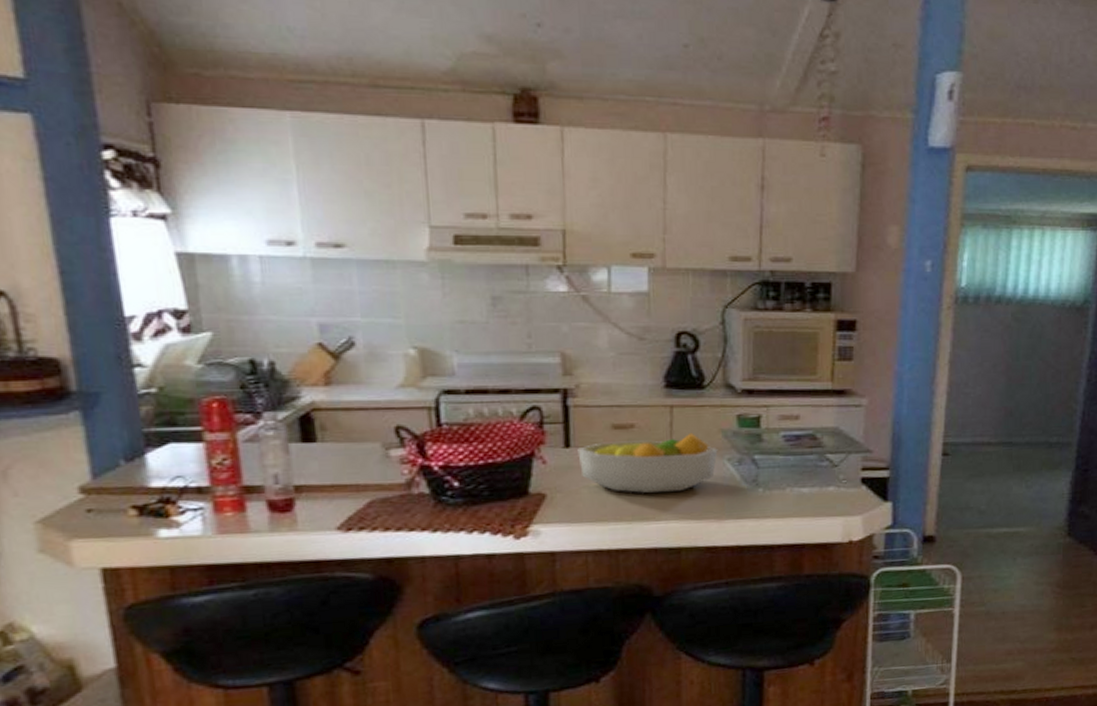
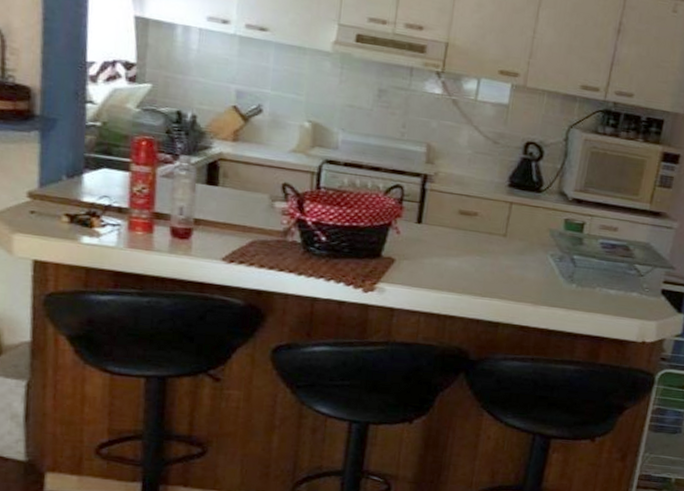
fruit bowl: present [577,432,718,493] -> none [427,223,544,275]

